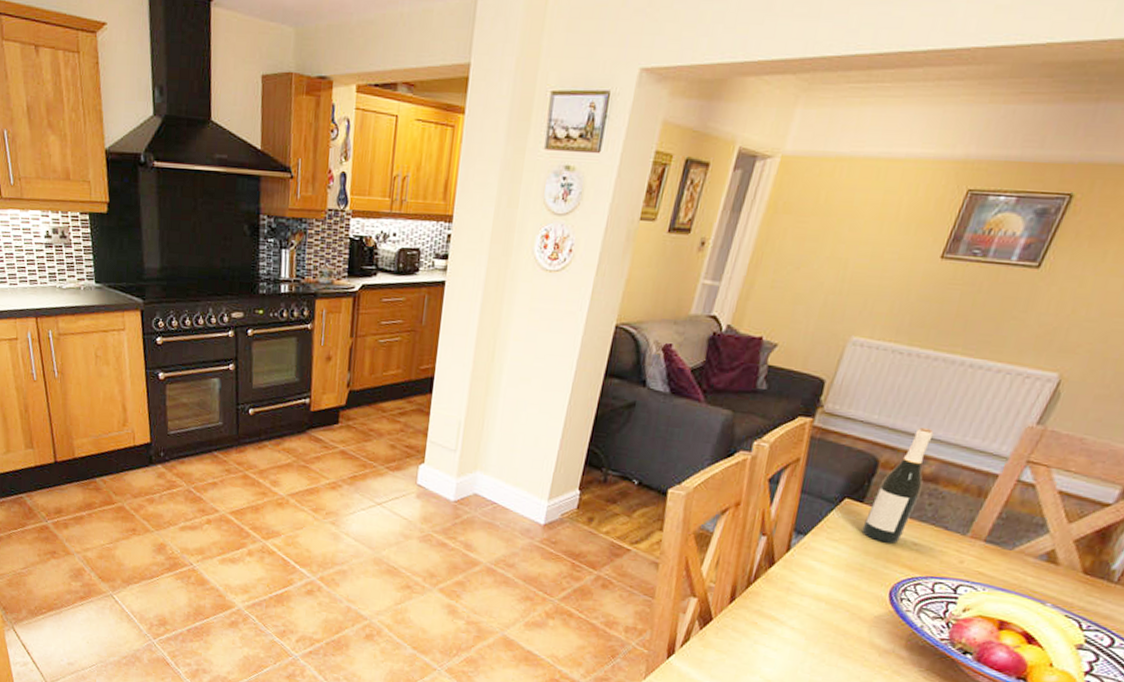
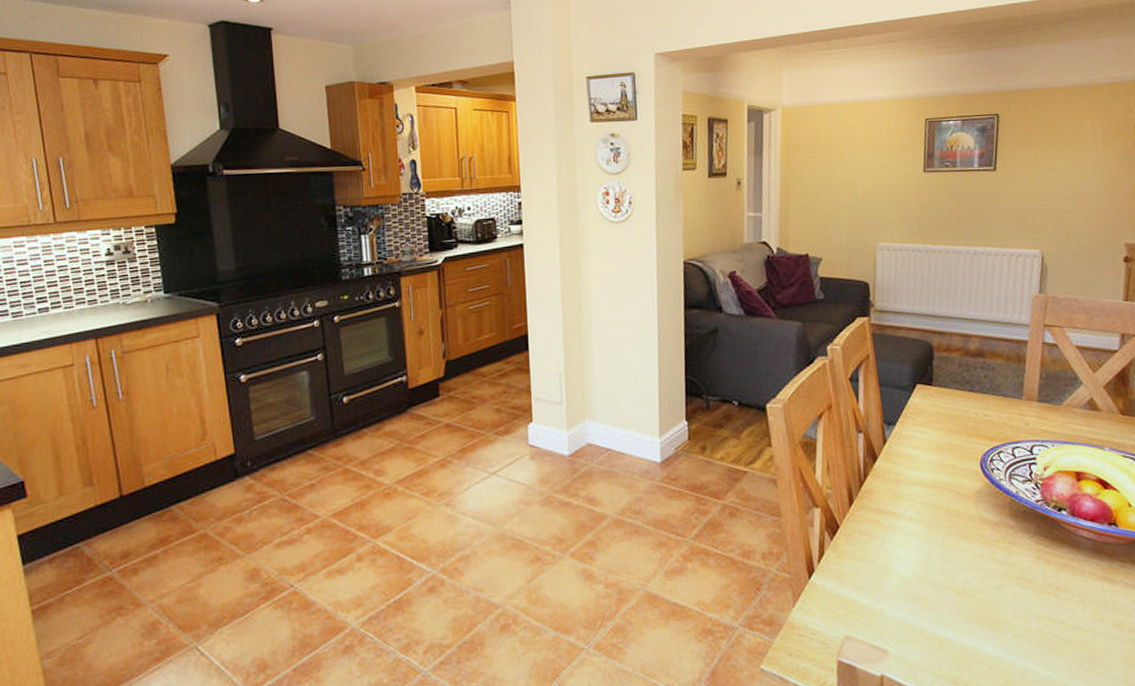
wine bottle: present [862,427,934,544] -> none [939,310,975,419]

